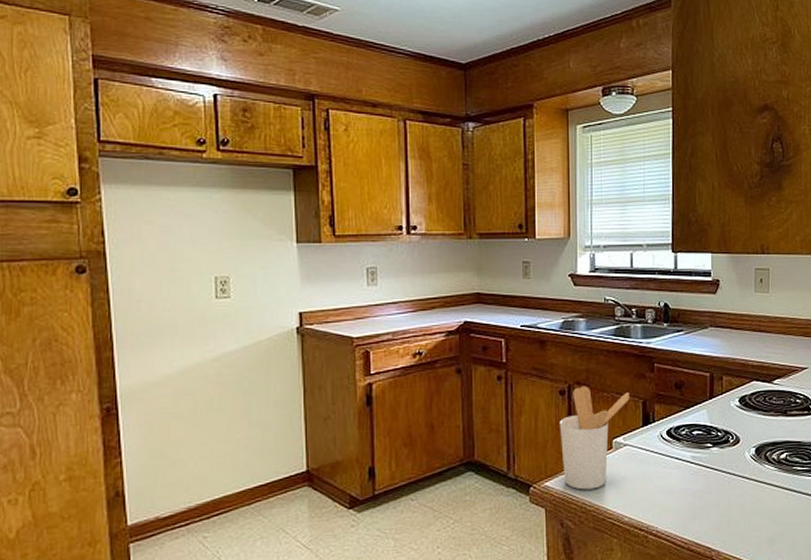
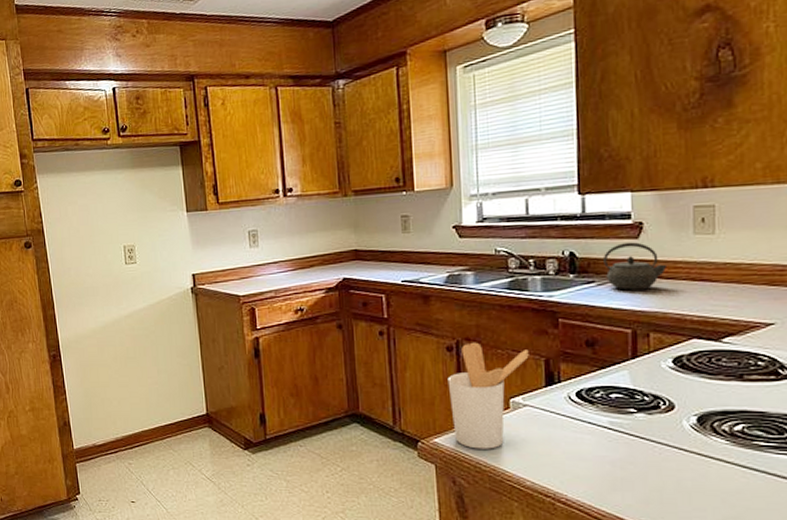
kettle: none [690,297,737,339] -> present [604,242,668,291]

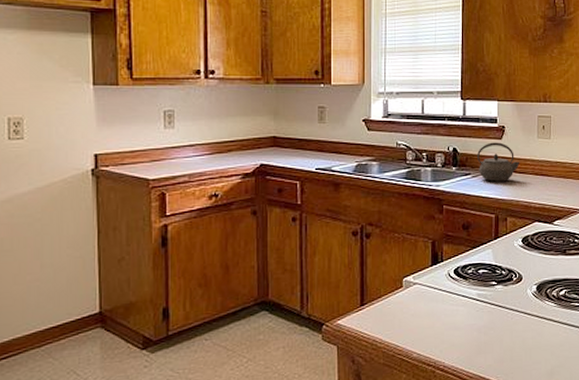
utensil holder: present [447,342,529,449] -> none [352,227,420,328]

